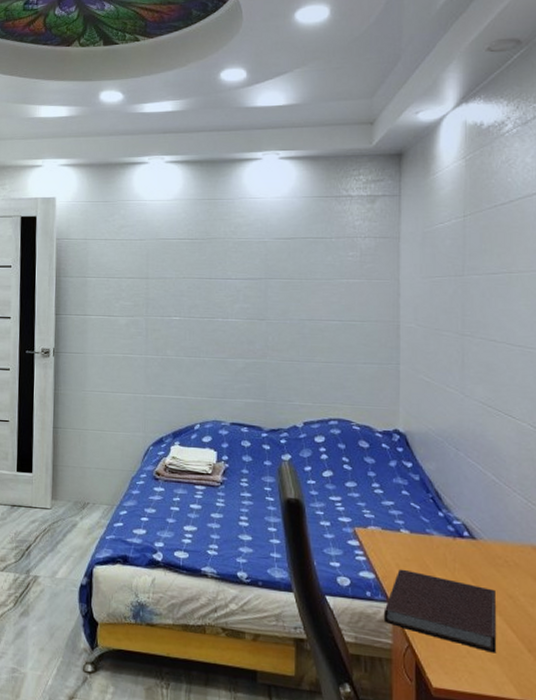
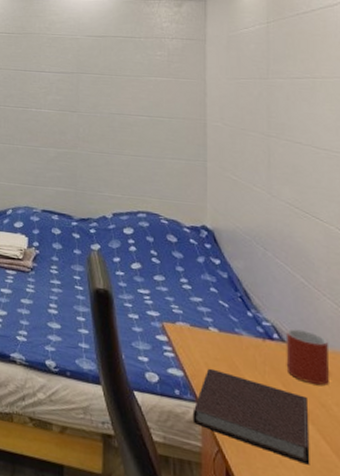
mug: none [476,525,518,578] -> present [285,328,330,385]

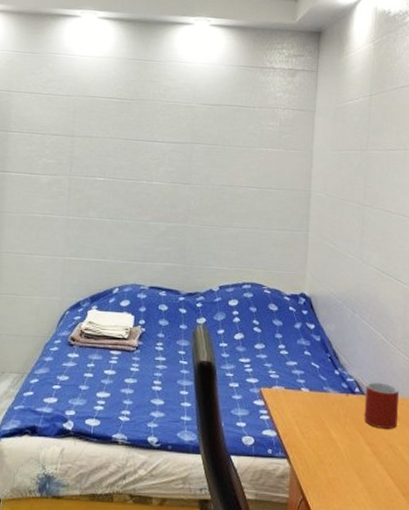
notebook: present [192,368,310,465] -> none [282,426,380,499]

